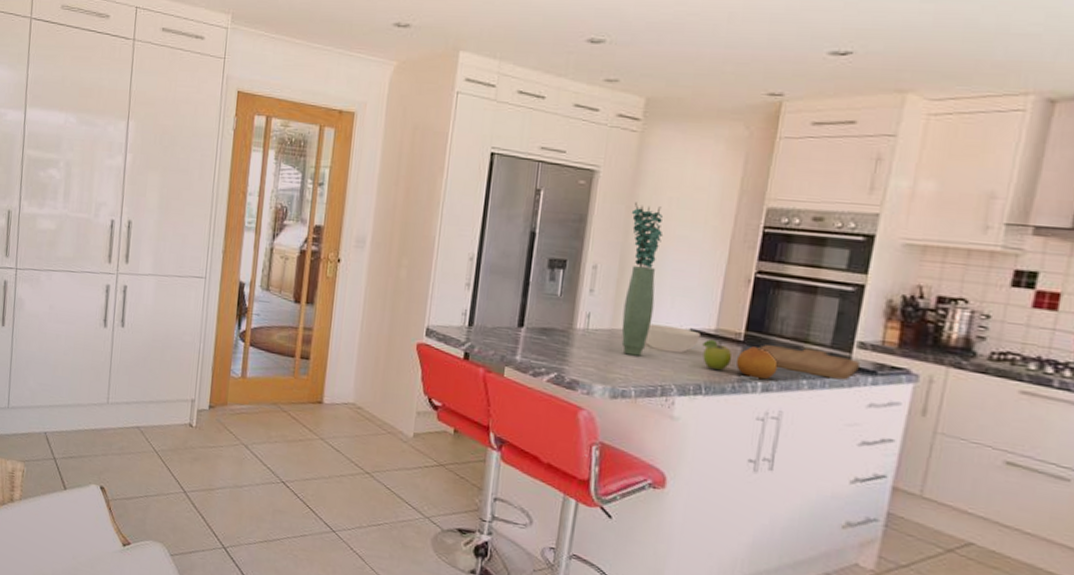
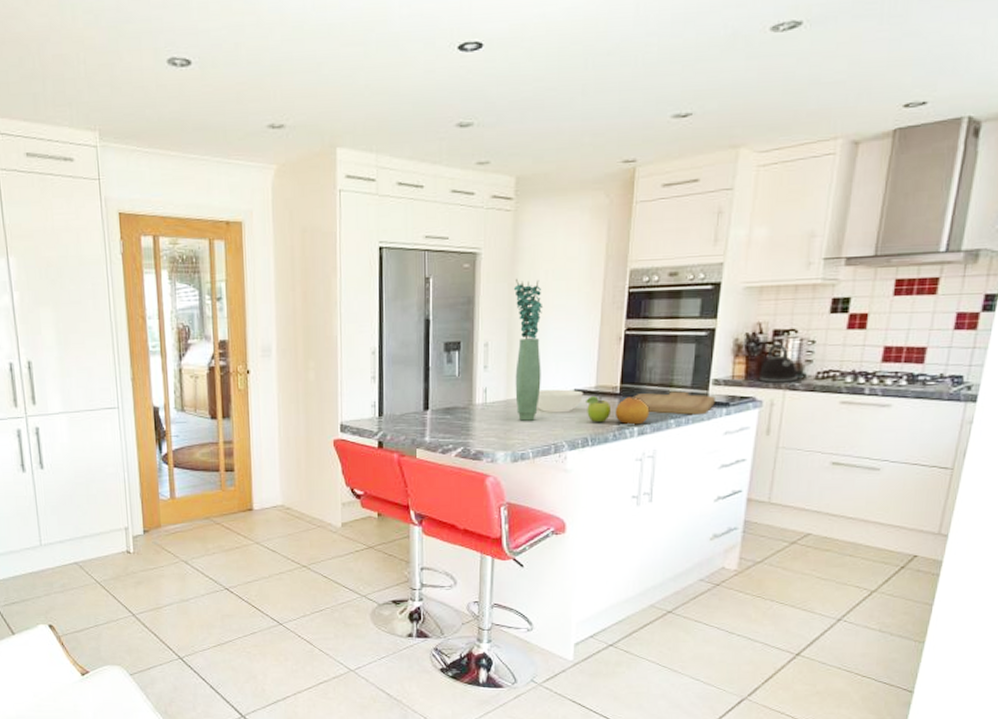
kettle: none [916,312,966,361] -> present [759,343,798,384]

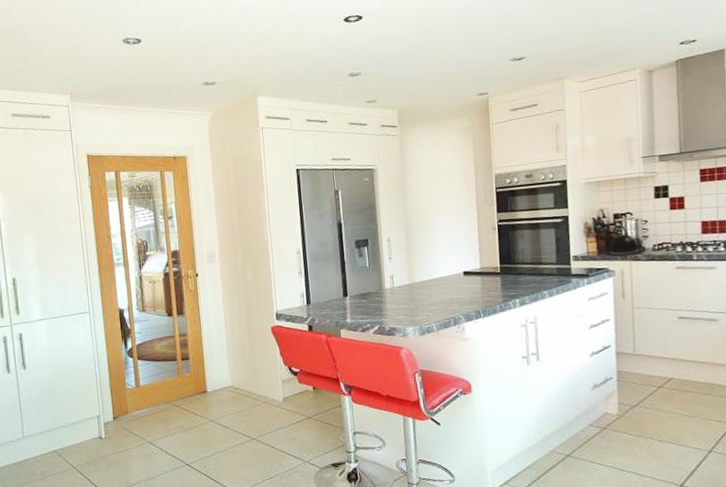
vase: present [513,278,544,421] -> none [405,186,437,300]
bowl: present [537,389,583,413] -> none [435,272,471,292]
fruit: present [586,396,612,423] -> none [474,276,496,298]
fruit: present [614,397,650,425] -> none [498,274,527,298]
chopping board: present [632,391,717,415] -> none [511,267,578,287]

